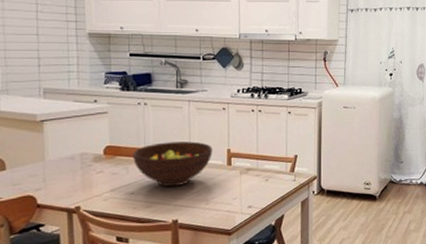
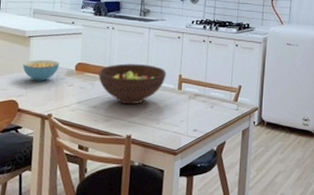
cereal bowl: none [37,145,84,171] -> present [23,59,60,81]

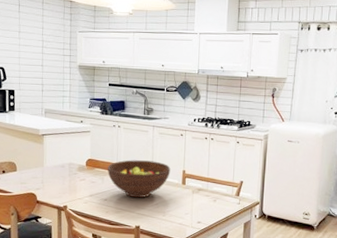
cereal bowl: present [23,59,60,81] -> none [38,156,72,176]

